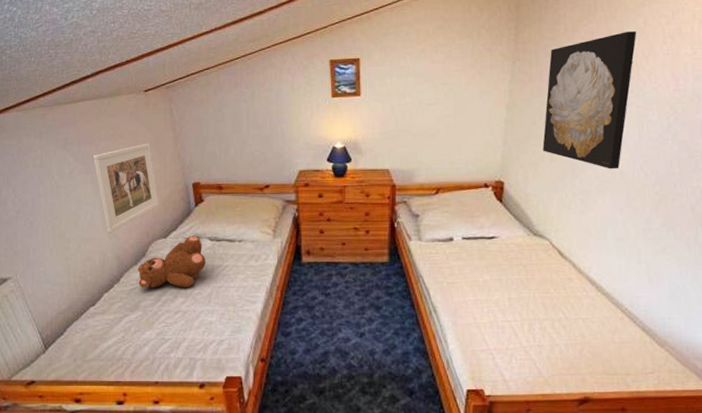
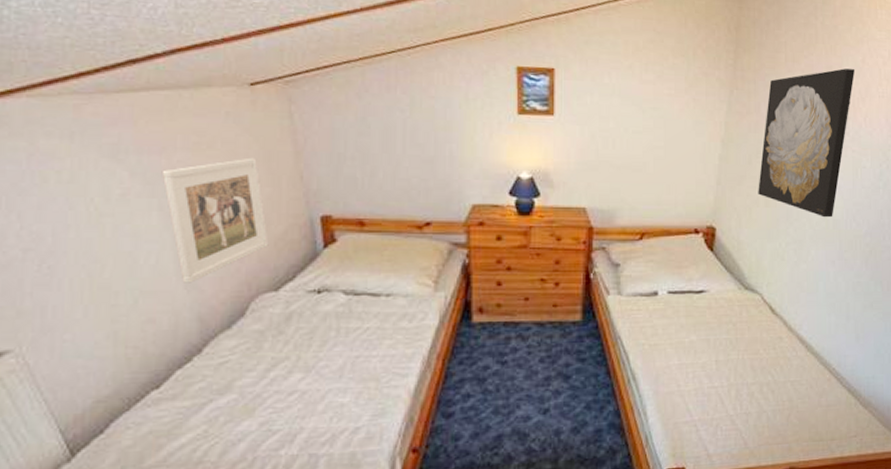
teddy bear: present [138,236,206,288] -> none [232,288,337,360]

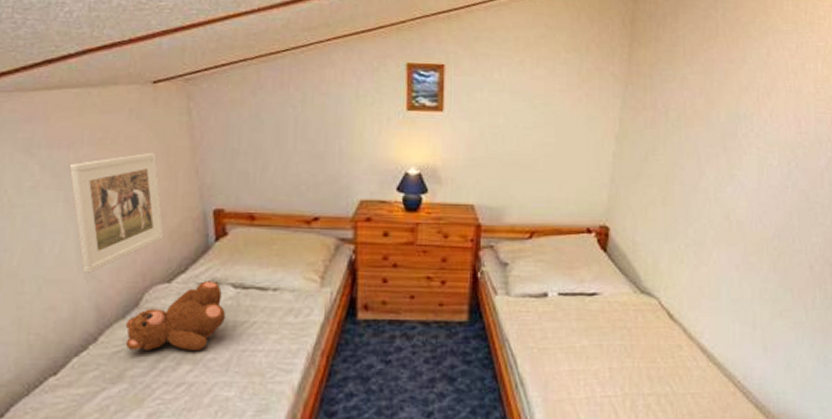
teddy bear: none [232,288,337,360] -> present [125,281,225,352]
wall art: present [758,68,855,218] -> none [654,62,760,219]

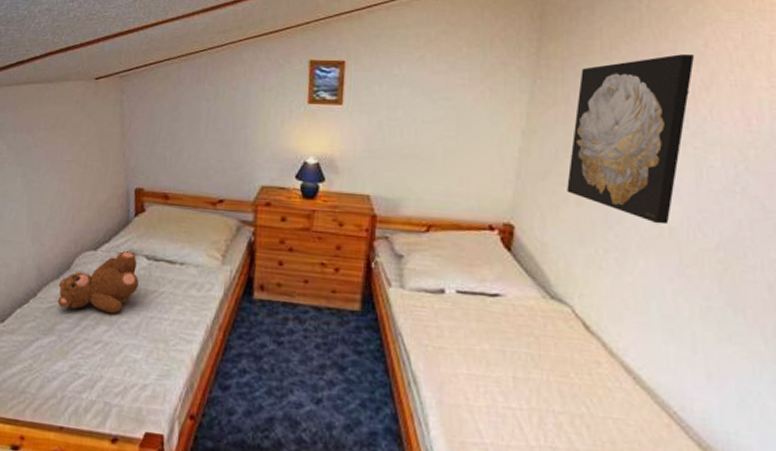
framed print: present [69,152,164,273] -> none [27,137,95,237]
wall art: none [654,62,760,219] -> present [567,54,695,225]

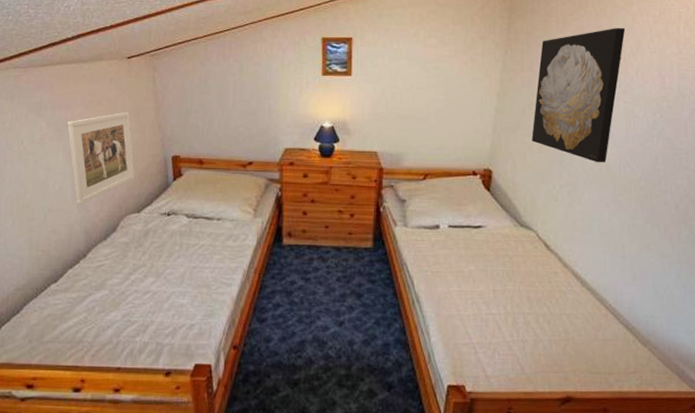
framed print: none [27,137,95,237] -> present [67,112,135,205]
teddy bear: present [57,251,139,314] -> none [106,212,181,267]

